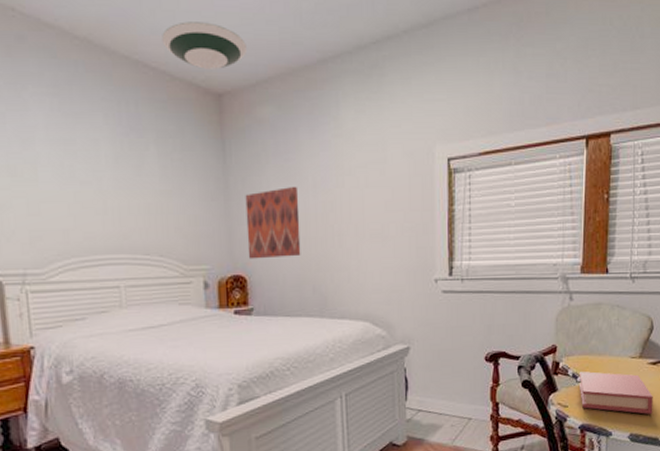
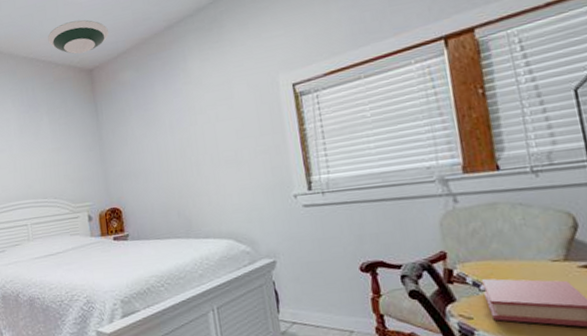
wall art: present [245,186,301,259] -> none [115,129,165,194]

